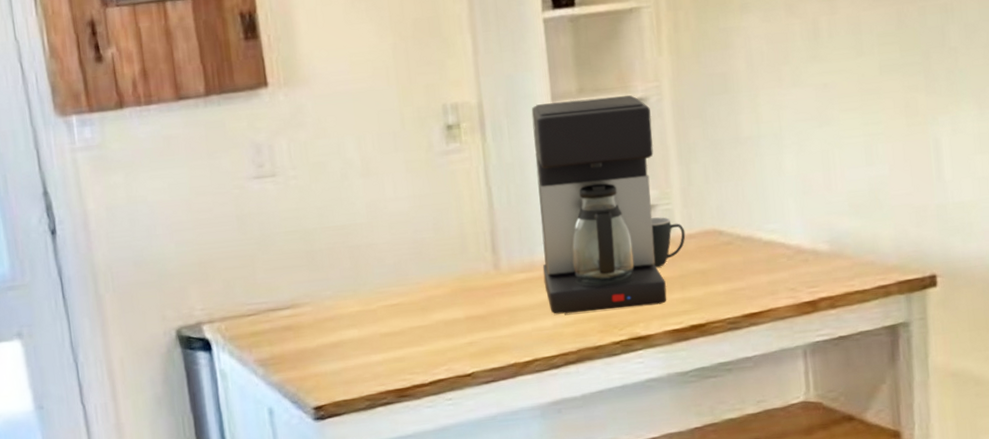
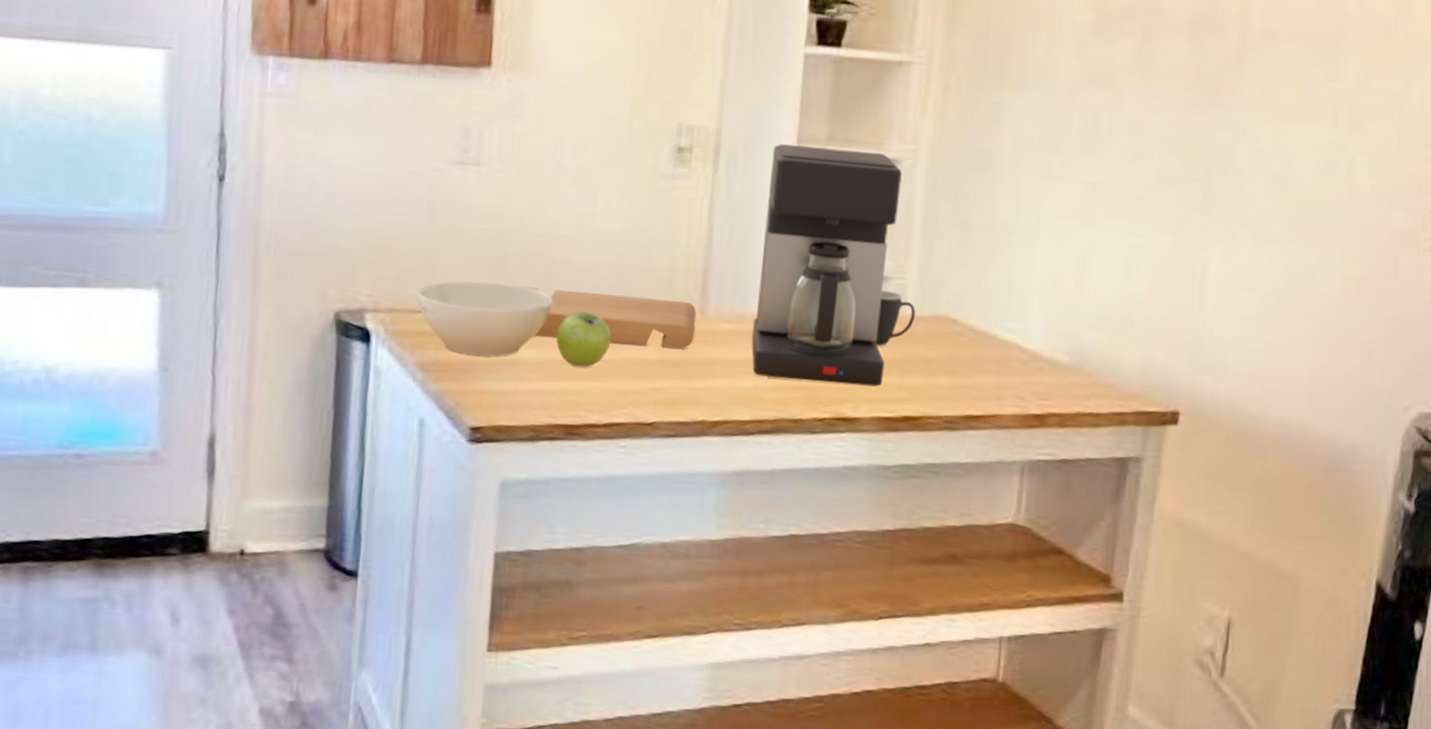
bowl: none [243,275,364,345] -> present [416,280,553,357]
cutting board: none [332,261,493,317] -> present [520,285,697,349]
fruit: none [372,287,422,337] -> present [556,311,612,367]

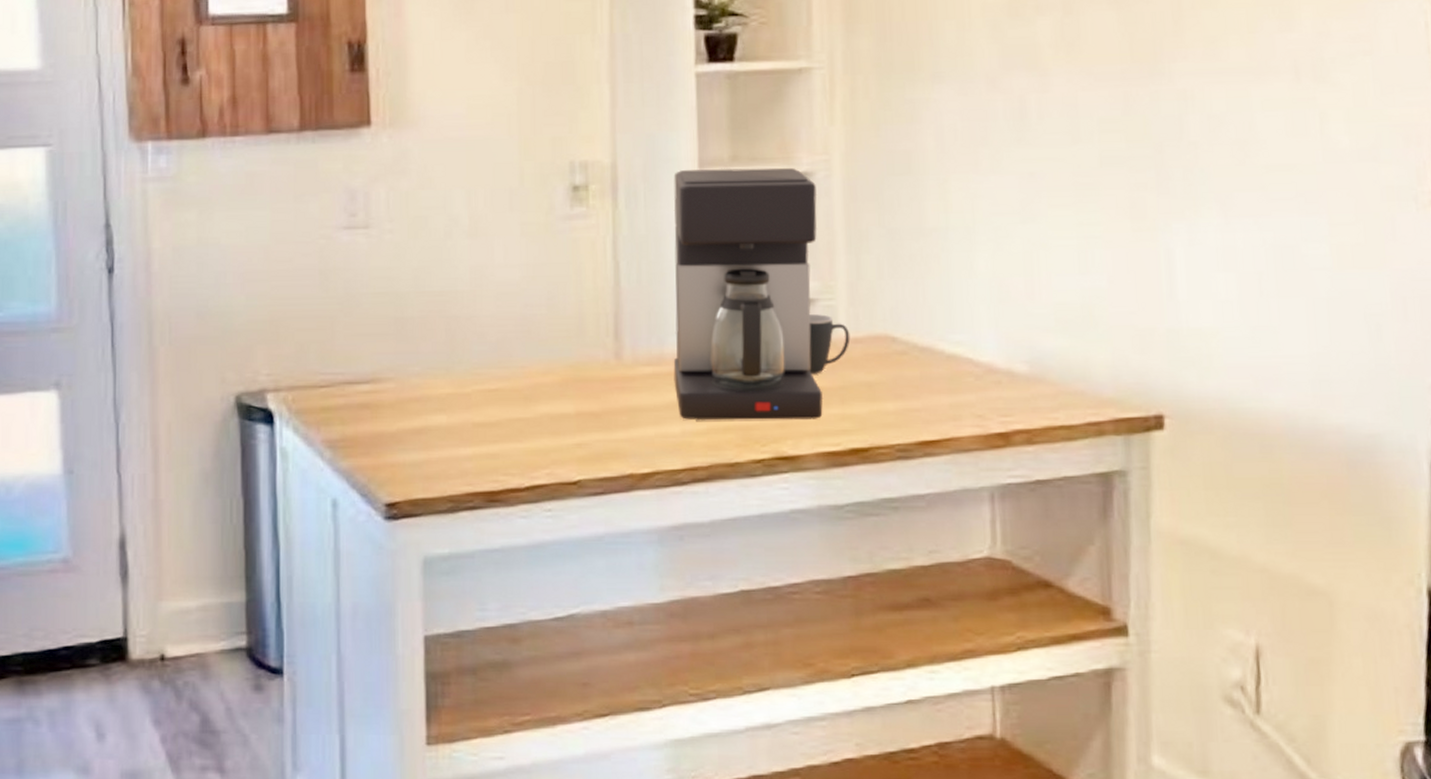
bowl: present [416,280,553,357] -> none [317,347,459,426]
cutting board: present [520,285,697,349] -> none [423,347,612,400]
fruit: present [556,311,612,367] -> none [466,369,524,428]

